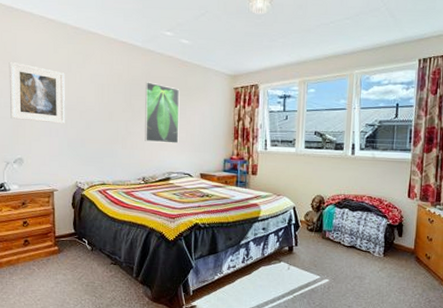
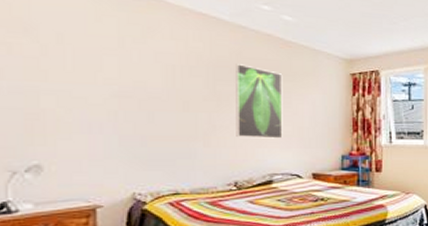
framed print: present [9,61,65,124] -> none [17,29,114,116]

